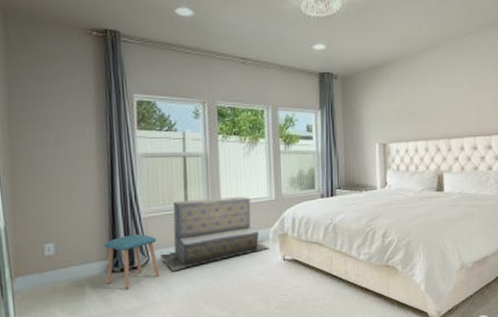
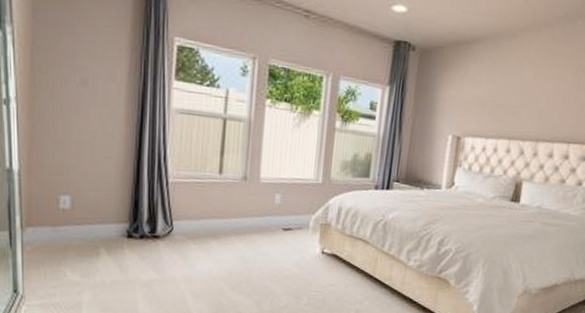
stool: present [104,234,161,289] -> none [124,199,183,258]
bench: present [160,196,269,272] -> none [185,169,308,247]

